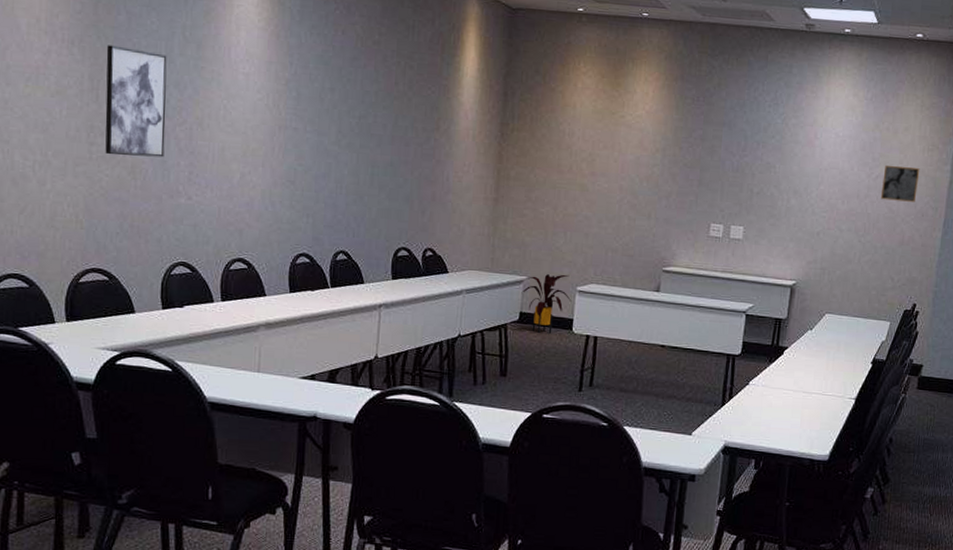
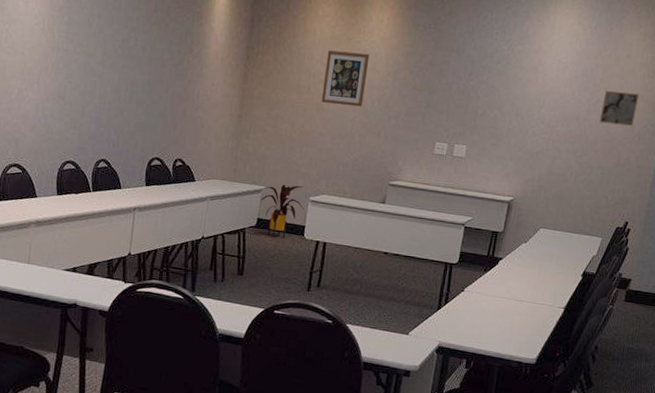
wall art: none [585,126,635,187] -> present [321,50,370,107]

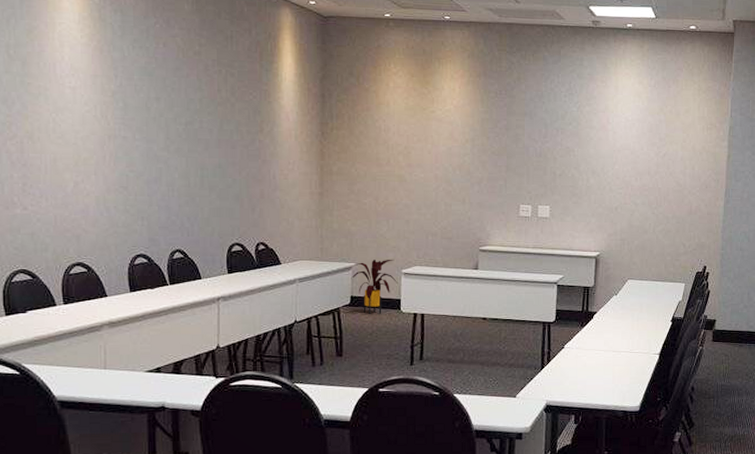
wall art: present [321,50,370,107] -> none [402,121,446,176]
wall art: present [599,90,640,126] -> none [668,144,701,176]

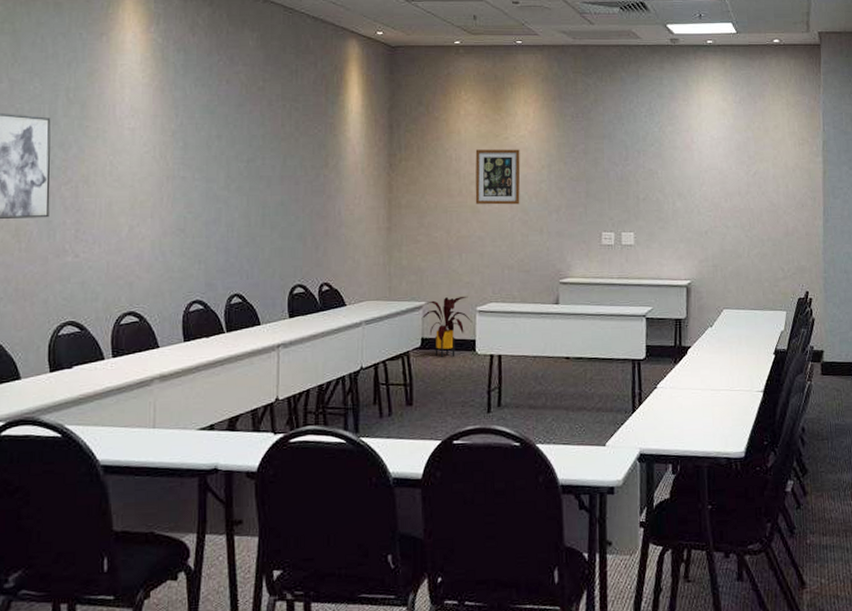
wall art: none [402,121,446,176] -> present [475,149,521,205]

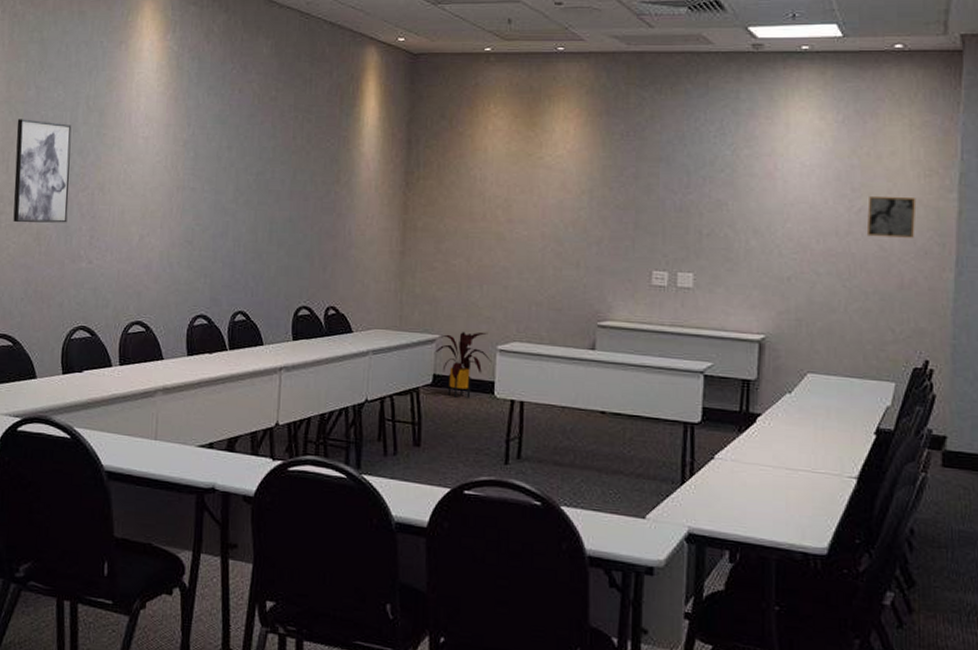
wall art: present [475,149,521,205] -> none [501,169,556,234]
wall art: none [760,161,795,195] -> present [866,195,917,238]

